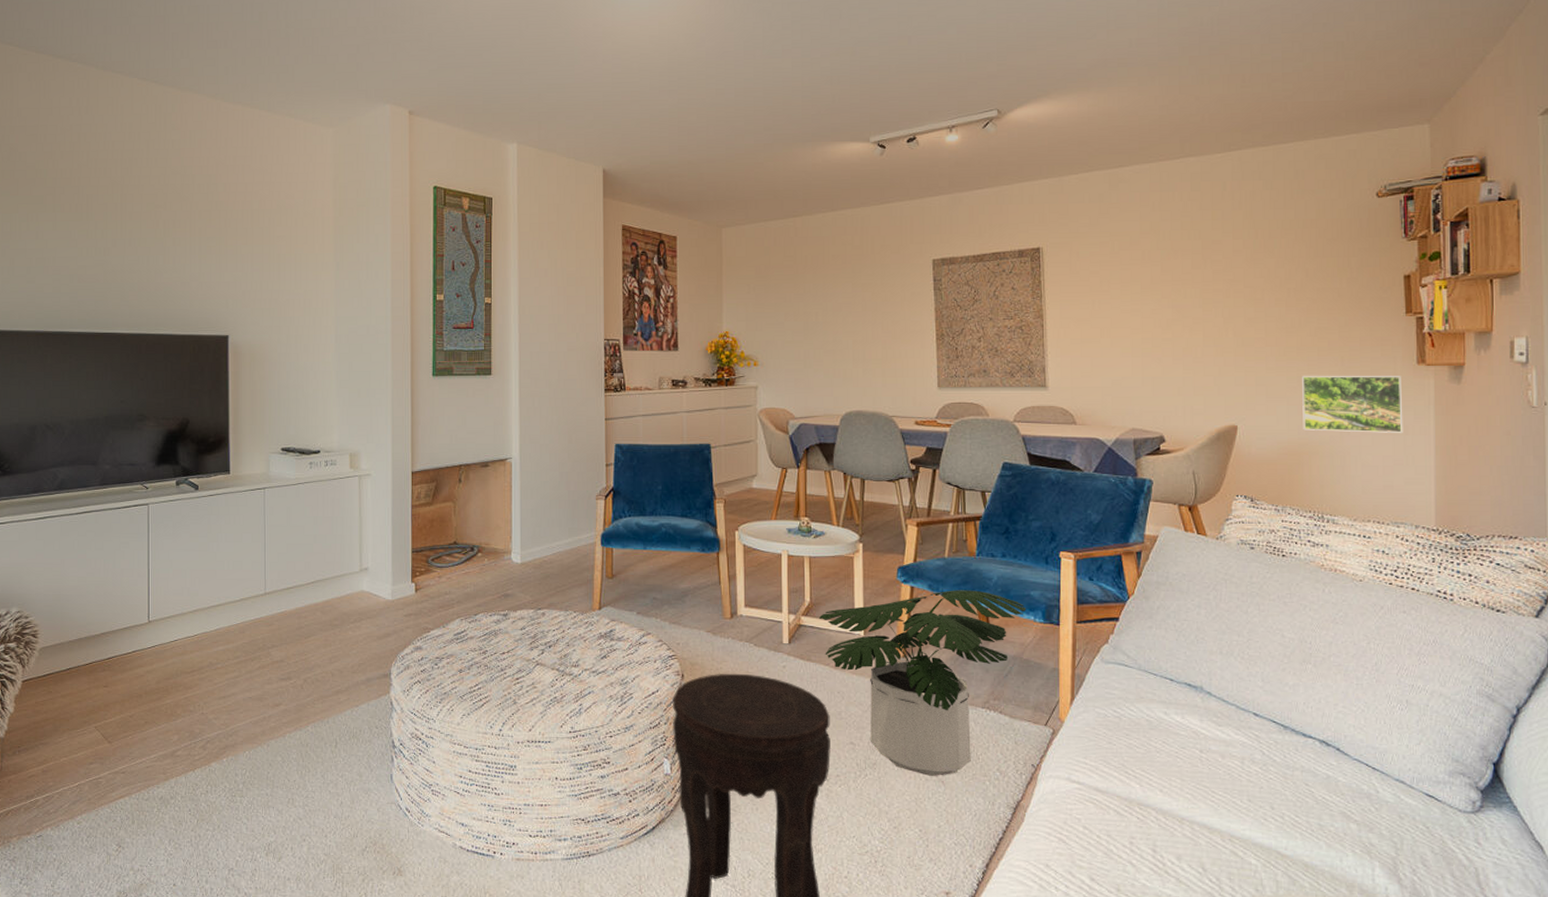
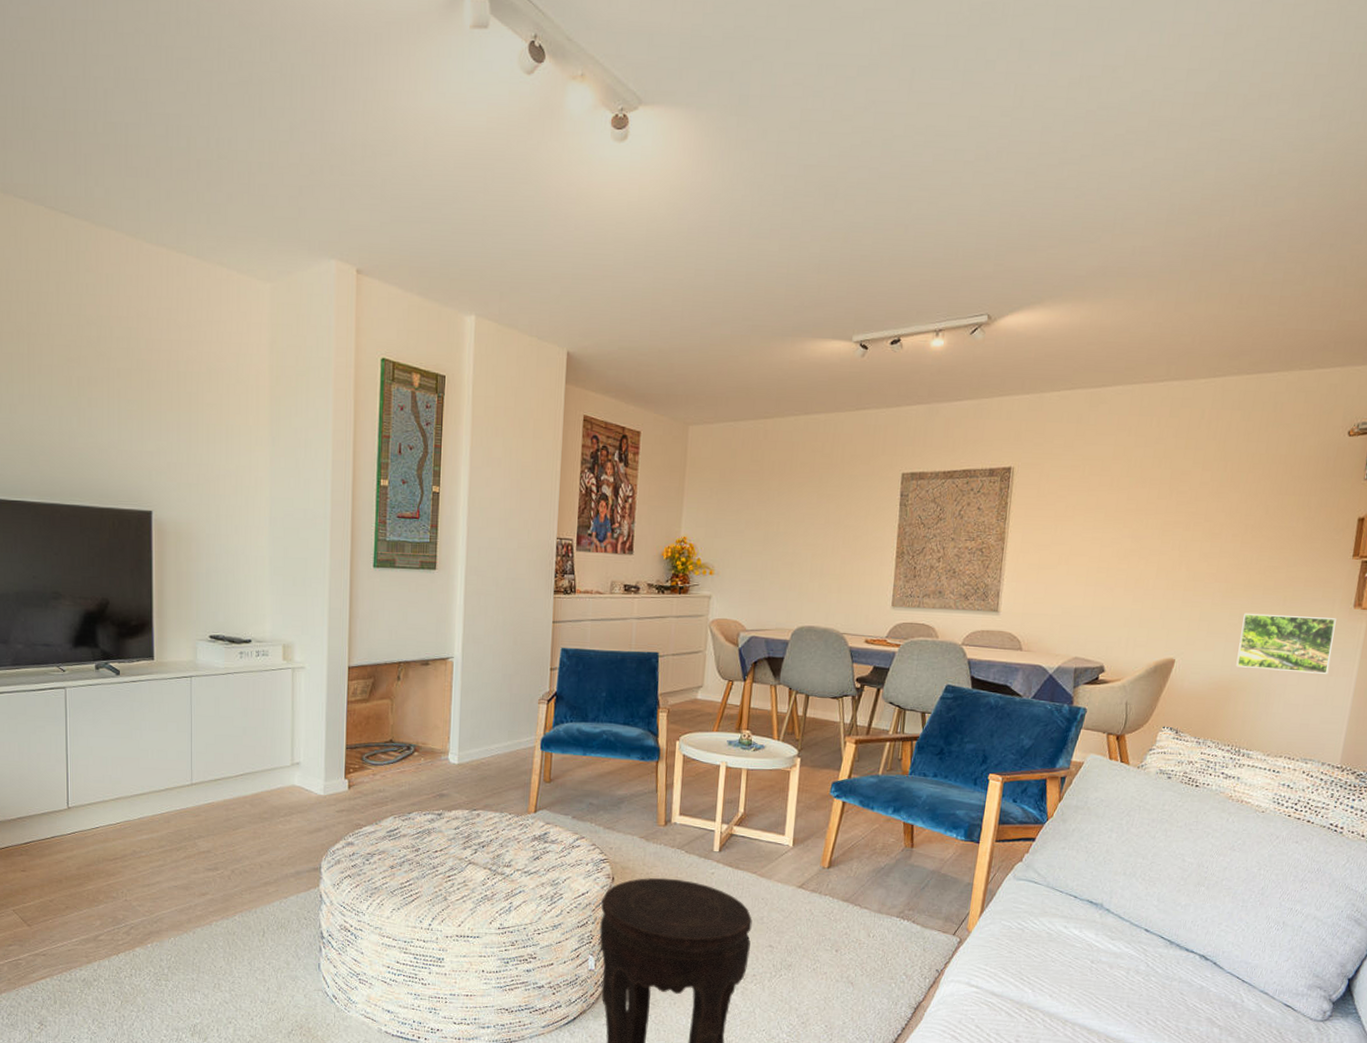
potted plant: present [818,590,1027,776] -> none [750,806,951,978]

